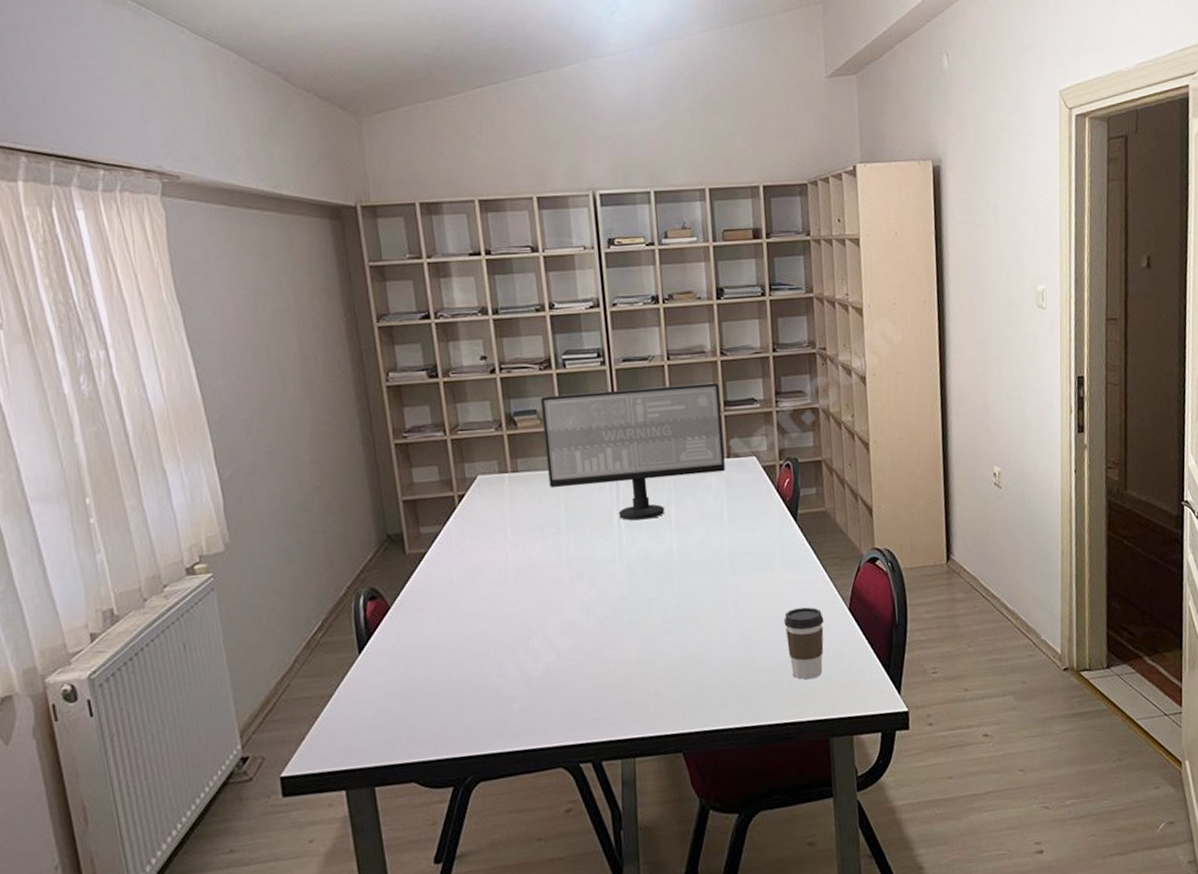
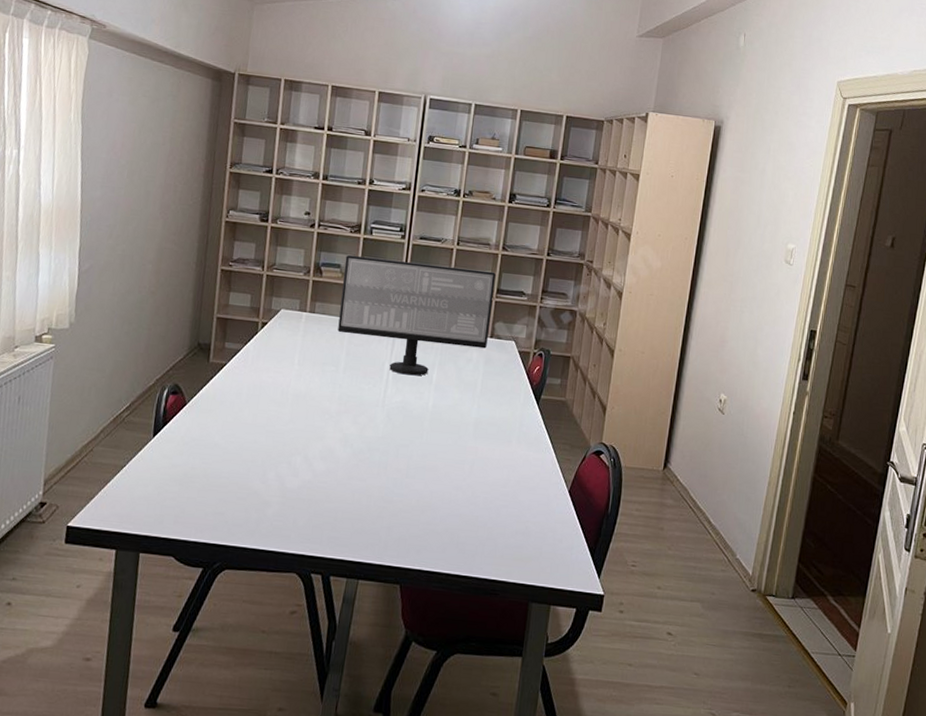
coffee cup: present [783,607,824,680] -> none [508,480,546,547]

